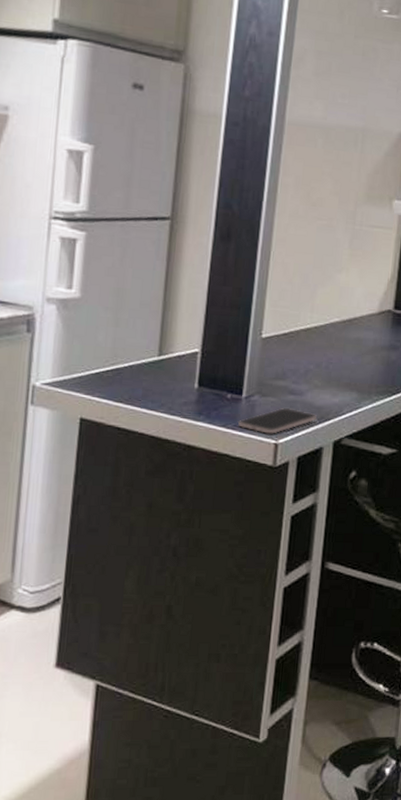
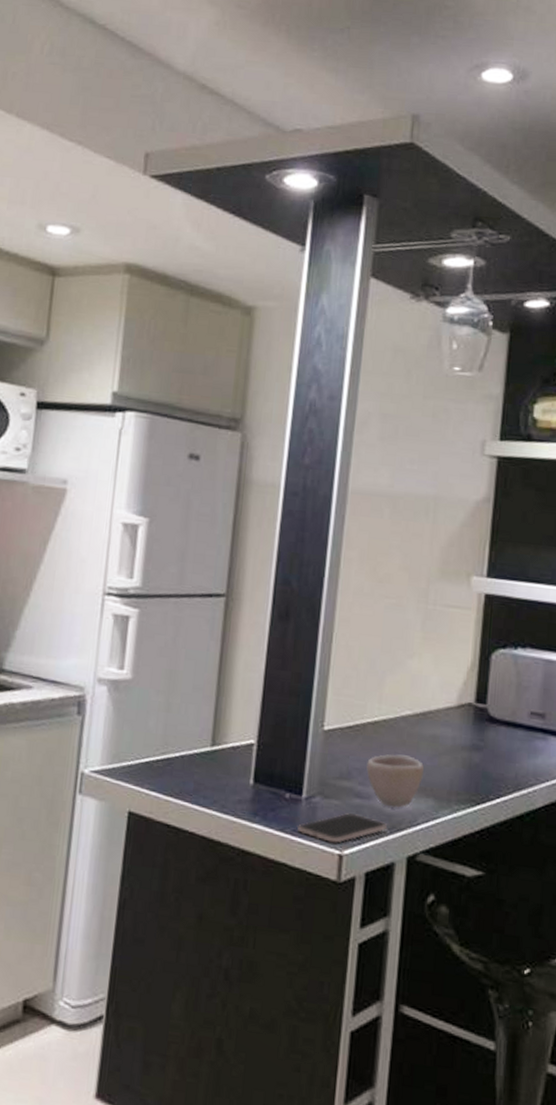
cup: none [299,356,349,401] -> present [366,754,424,808]

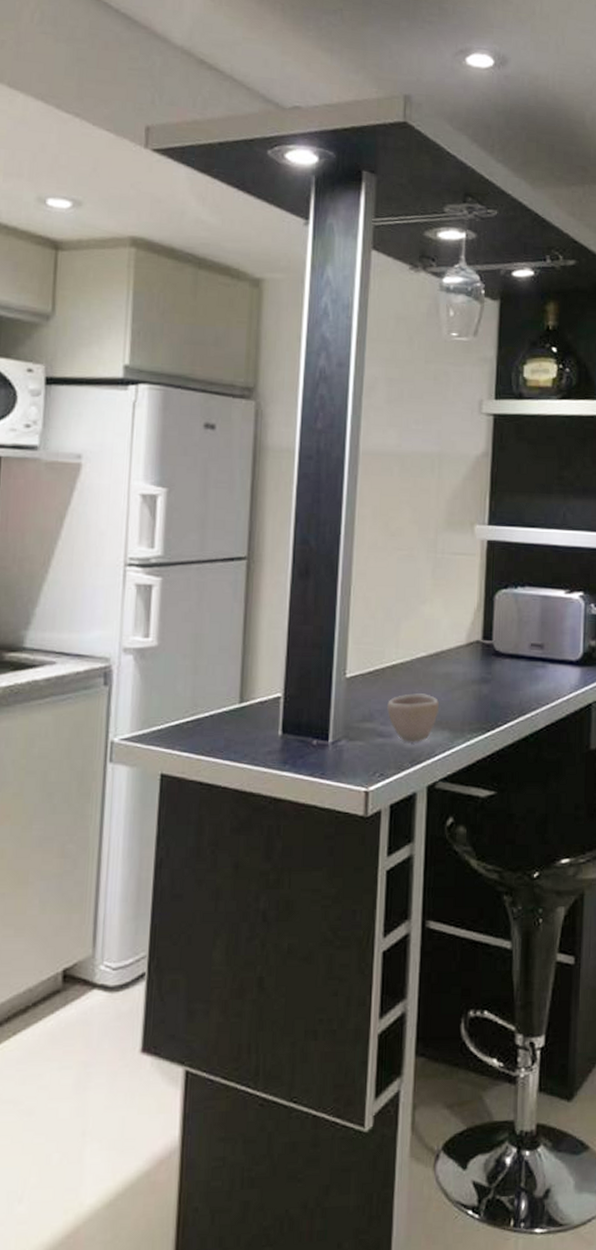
smartphone: present [296,813,388,843] -> none [325,752,409,781]

